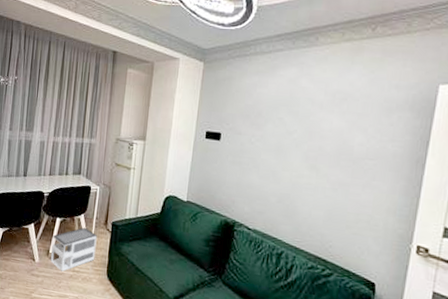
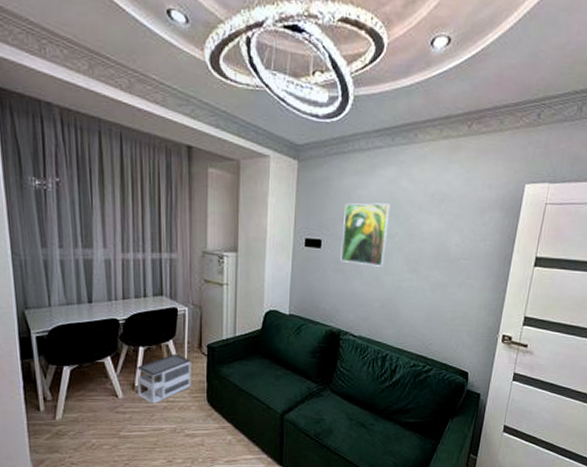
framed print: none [238,100,290,162] -> present [340,202,391,267]

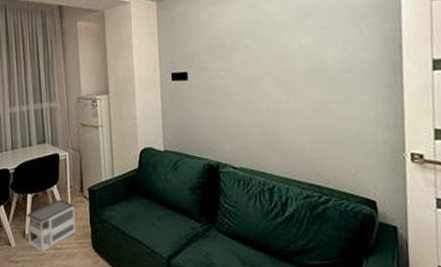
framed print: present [340,202,391,267] -> none [206,26,256,93]

